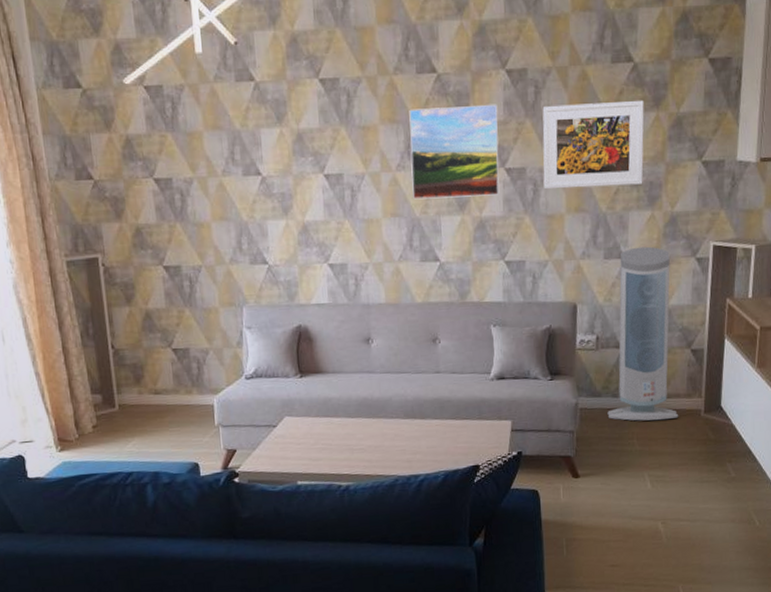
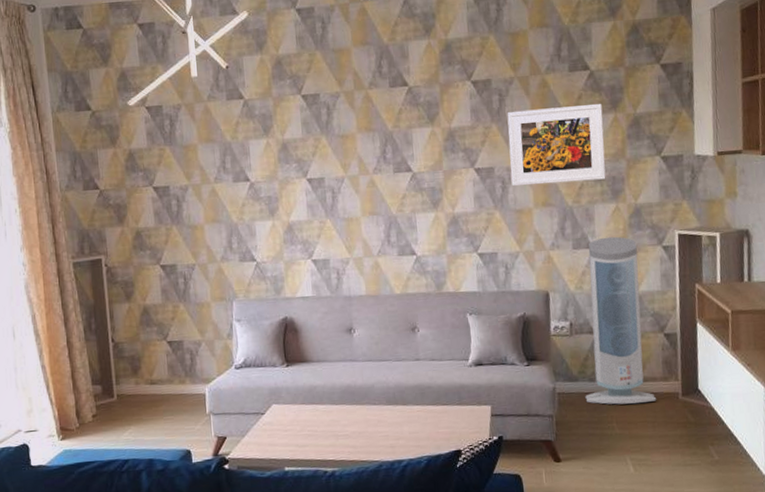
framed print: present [409,104,500,200] -> none [383,111,470,199]

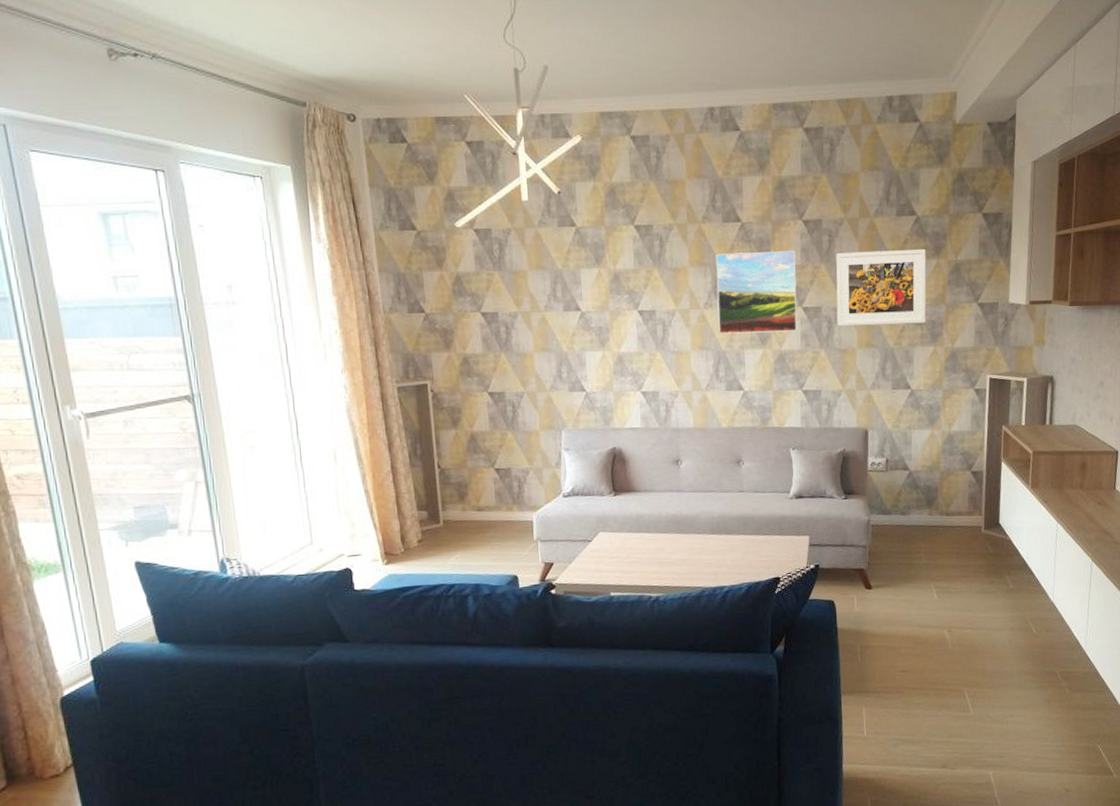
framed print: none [383,111,470,199] -> present [716,250,798,335]
air purifier: present [585,236,657,405] -> none [897,378,962,537]

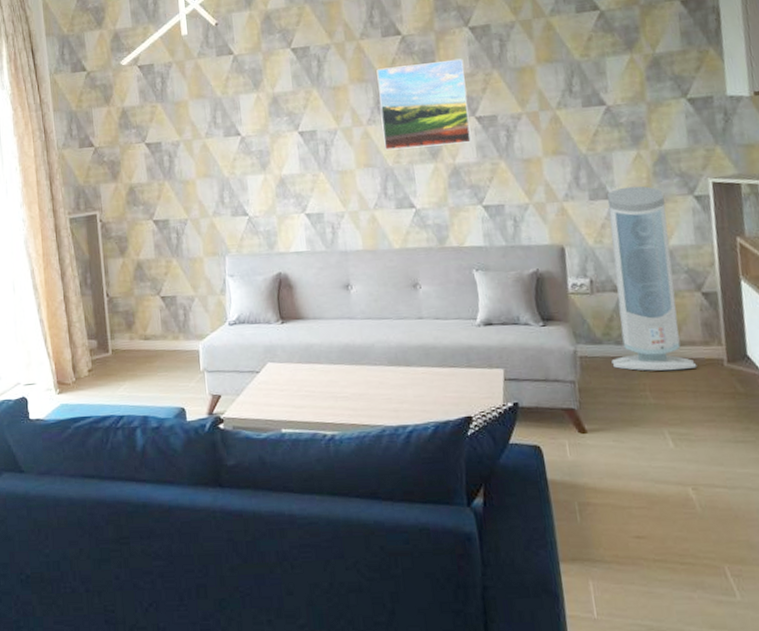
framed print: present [836,248,926,327] -> none [509,44,624,135]
air purifier: none [897,378,962,537] -> present [606,186,697,371]

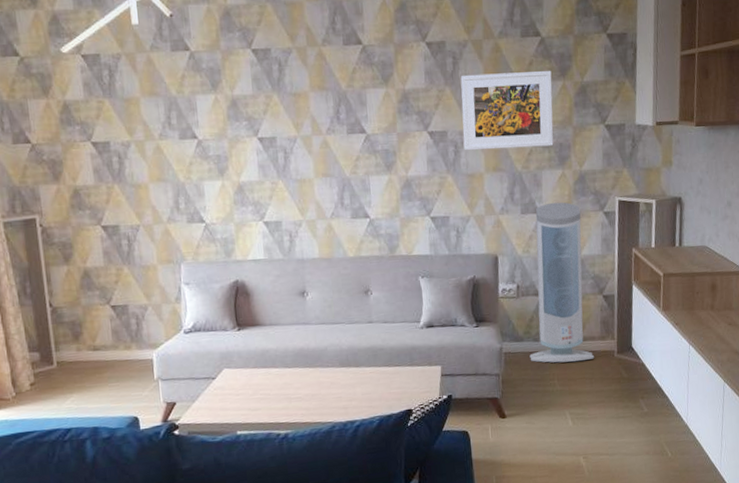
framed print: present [376,58,472,151] -> none [337,73,424,161]
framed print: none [509,44,624,135] -> present [460,70,554,151]

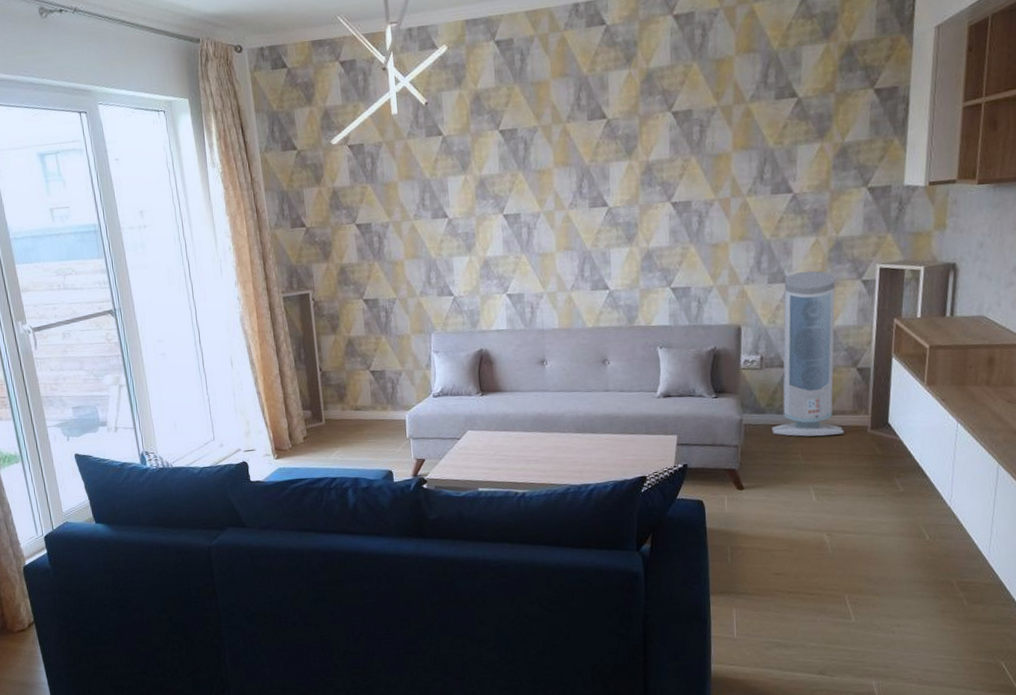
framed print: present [460,70,554,151] -> none [707,132,809,221]

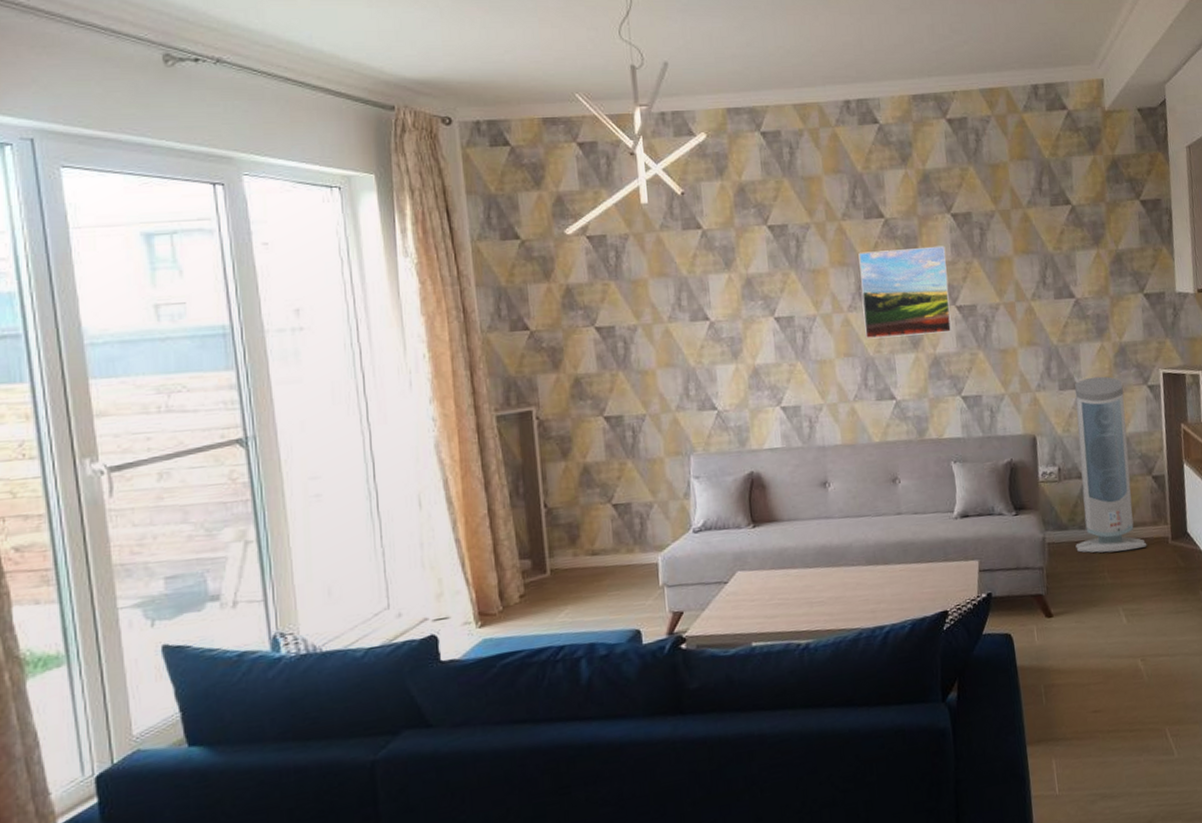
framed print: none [581,143,666,234] -> present [858,245,952,339]

